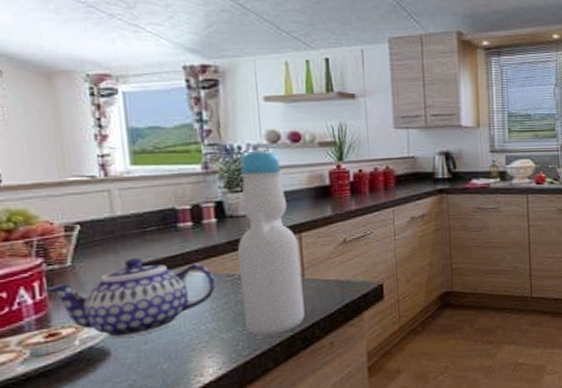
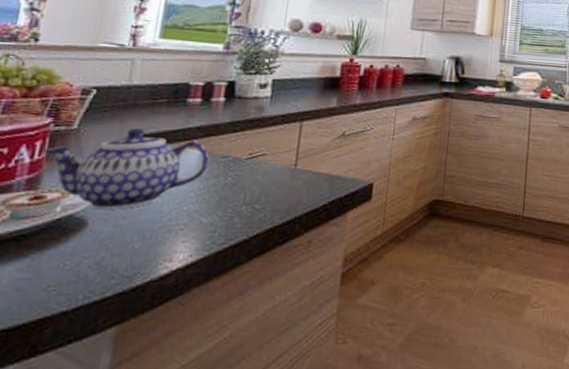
bottle: present [238,149,305,336] -> none [227,35,298,225]

